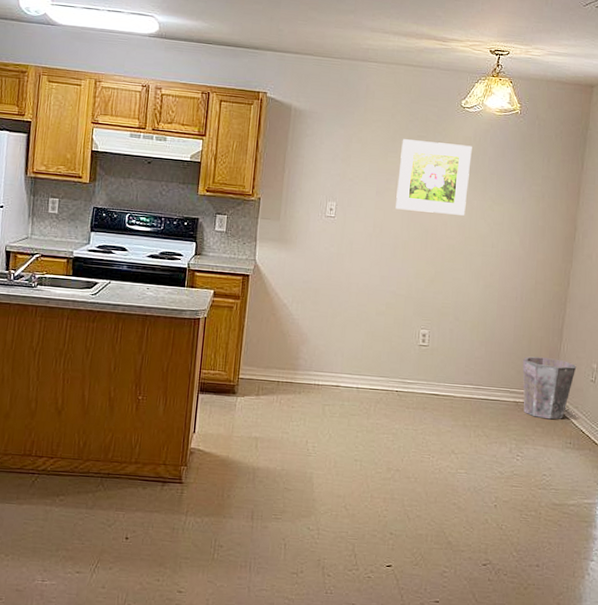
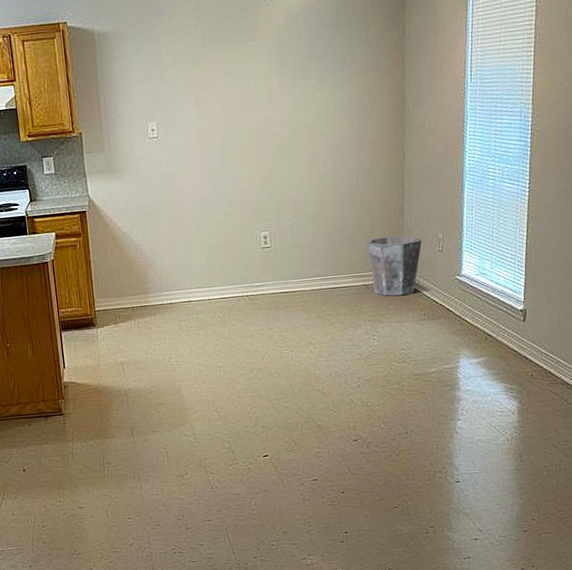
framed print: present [395,139,472,216] -> none [212,33,288,117]

